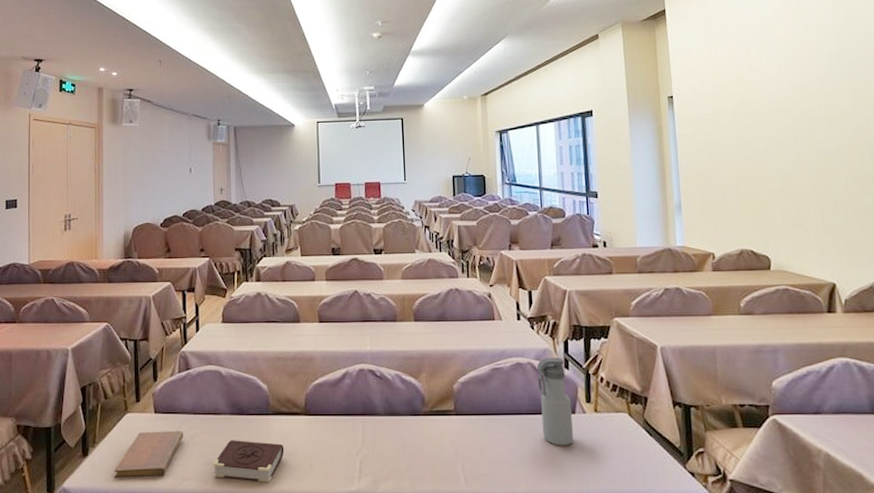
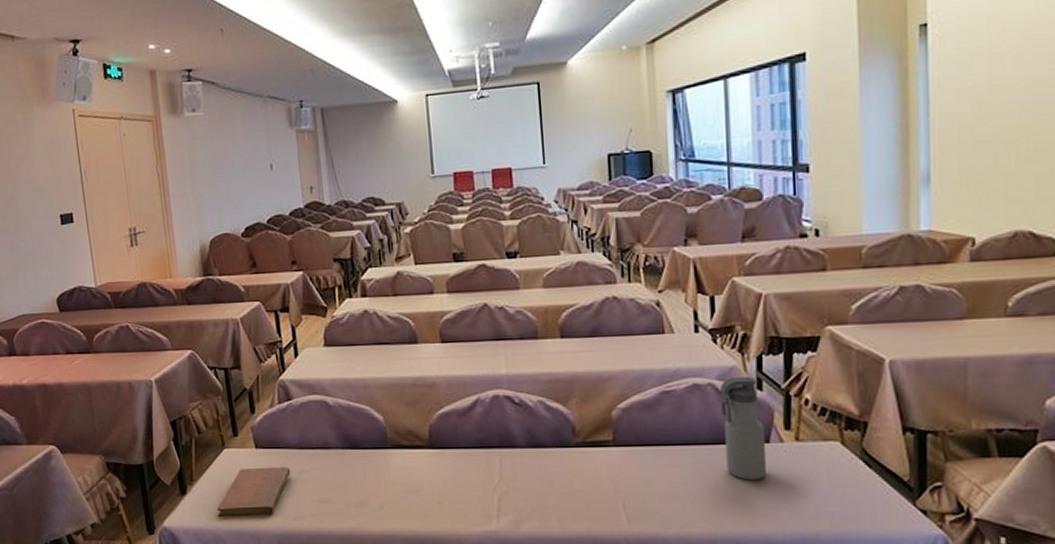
book: present [213,440,284,482] -> none [326,476,408,521]

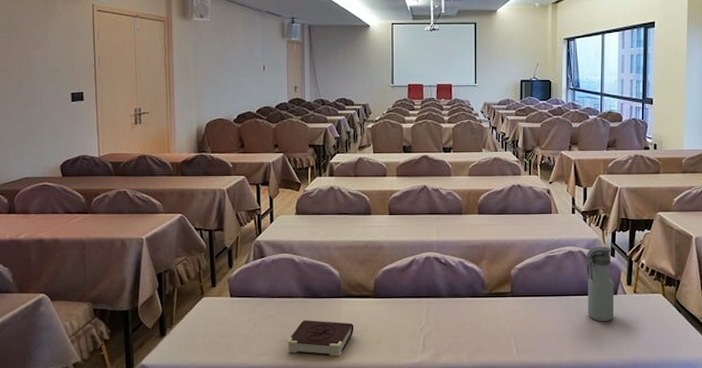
notebook: present [216,467,291,517] -> none [191,312,259,355]
book: none [326,476,408,521] -> present [286,320,354,356]

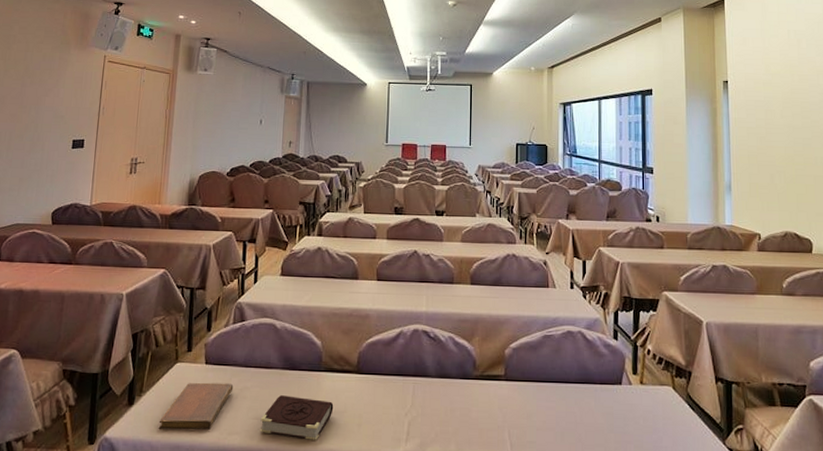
notebook: none [191,312,259,355] -> present [158,382,234,430]
water bottle: present [586,247,614,322] -> none [586,328,618,417]

